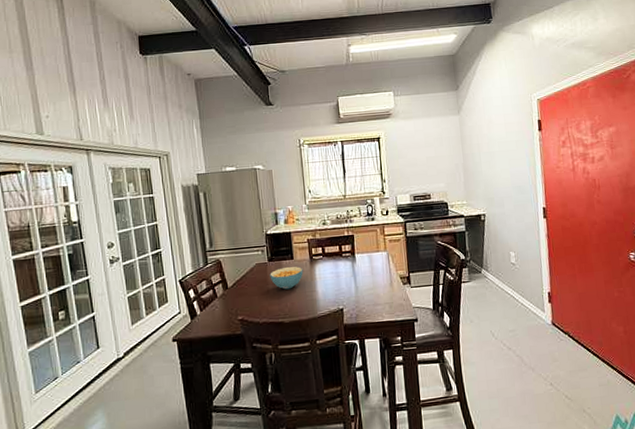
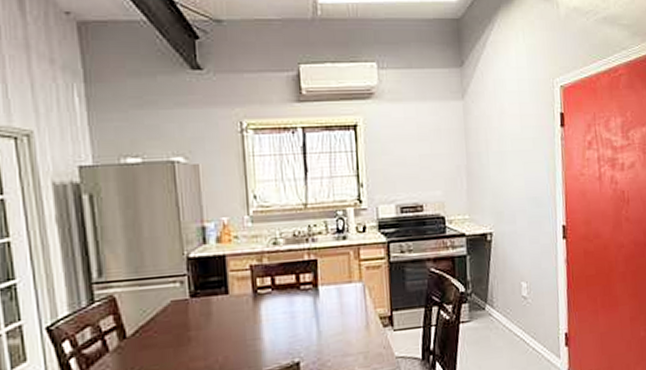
cereal bowl: present [270,266,303,290] -> none [192,304,243,338]

